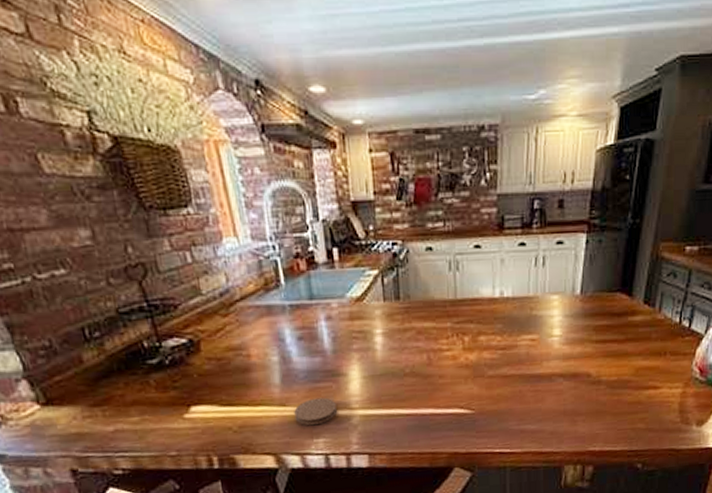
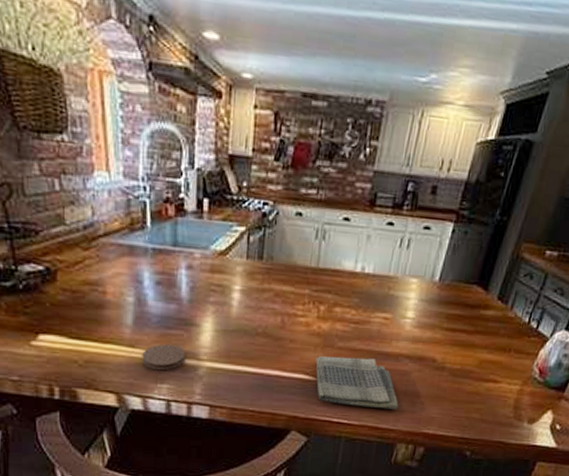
dish towel: none [468,382,560,434] -> present [316,356,399,410]

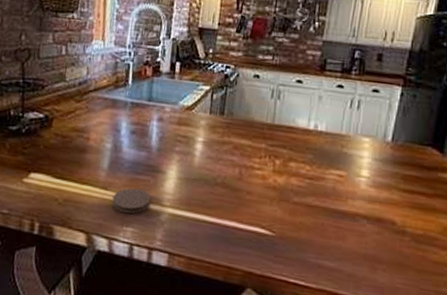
dish towel: present [316,356,399,410] -> none [271,210,359,275]

